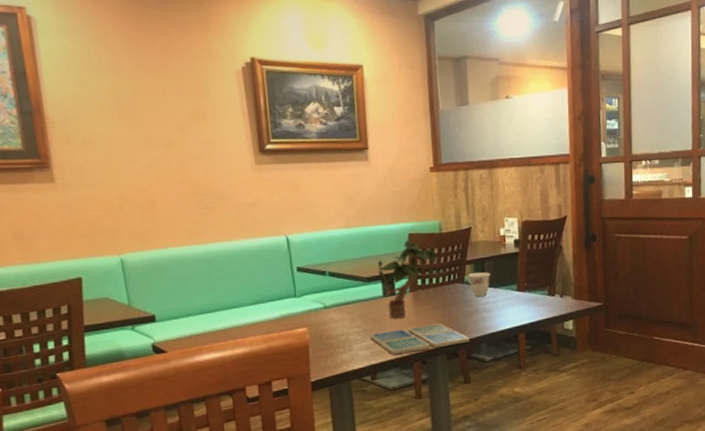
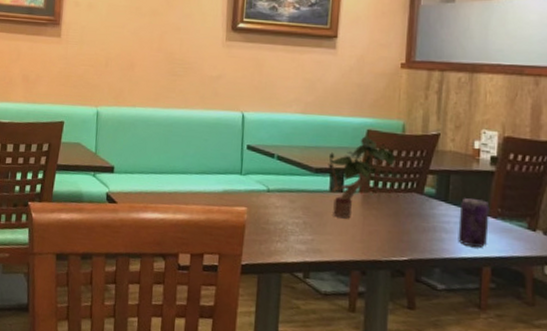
drink coaster: present [369,323,470,355] -> none [308,228,421,263]
teacup: present [468,272,491,297] -> none [428,185,457,214]
beverage can: none [495,278,520,320] -> present [458,198,490,247]

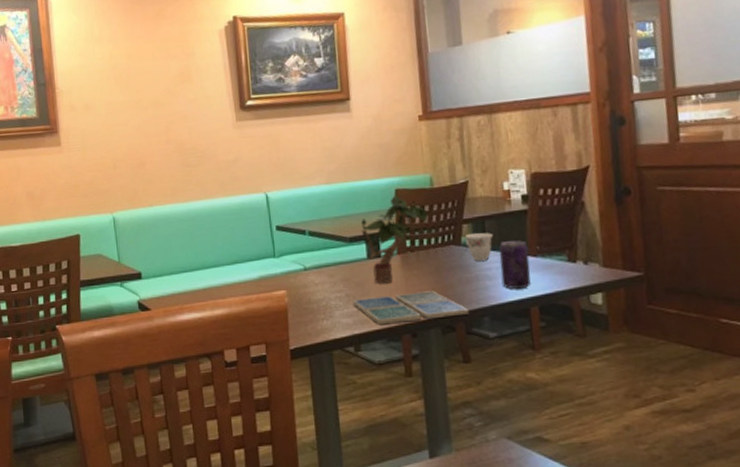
drink coaster: none [308,228,421,263] -> present [352,291,469,325]
teacup: none [428,185,457,214] -> present [465,233,494,262]

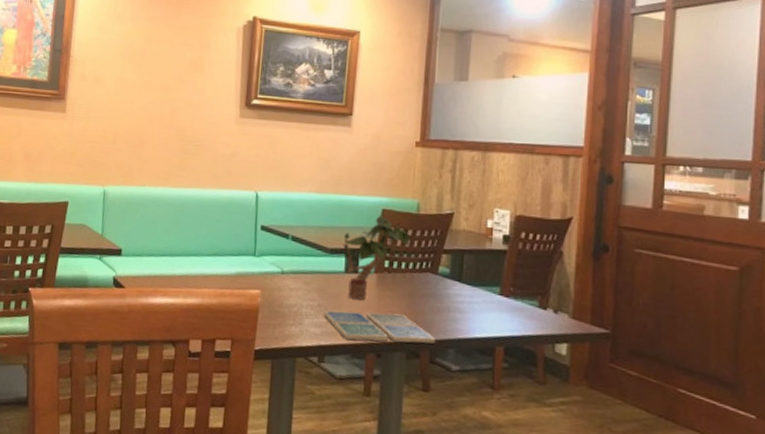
teacup: present [465,233,494,262] -> none [443,264,471,294]
beverage can: present [499,240,531,289] -> none [471,277,502,327]

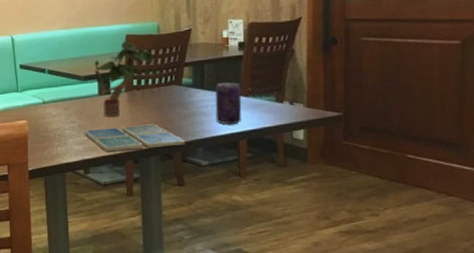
beverage can: none [471,277,502,327] -> present [215,82,242,124]

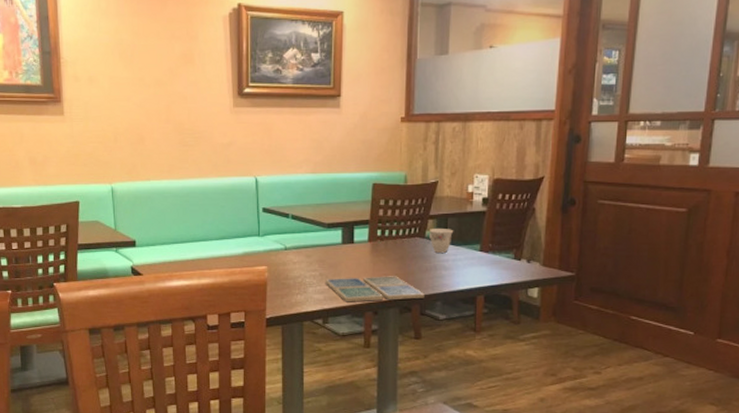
potted plant: present [94,40,154,117] -> none [339,188,399,267]
teacup: none [186,75,211,100] -> present [429,229,454,254]
beverage can: present [215,82,242,124] -> none [456,238,482,279]

